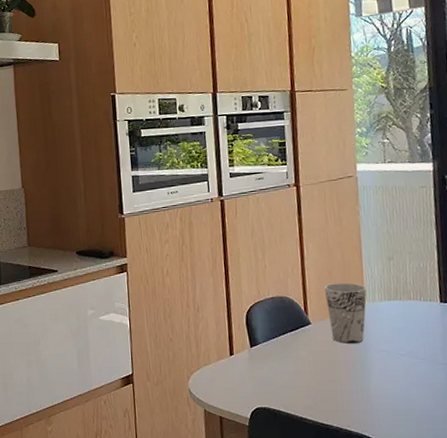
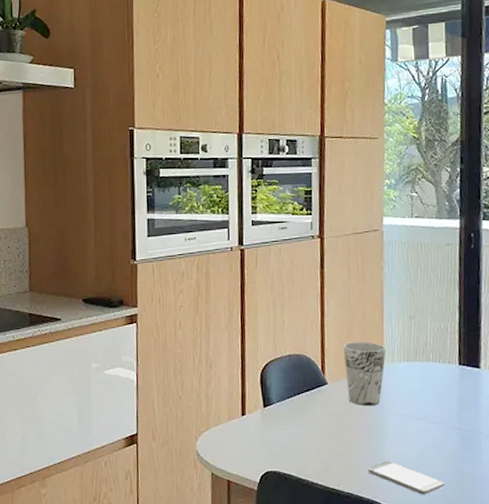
smartphone: none [355,396,434,429] -> present [368,461,445,495]

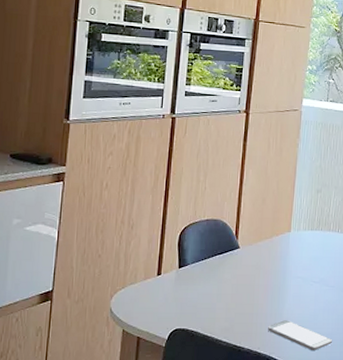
cup: present [344,342,386,405] -> none [256,210,294,269]

